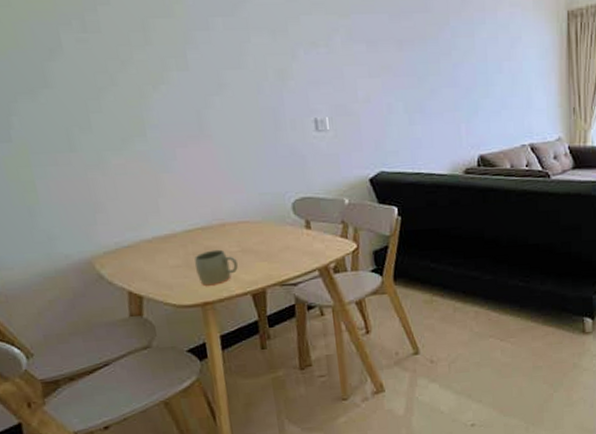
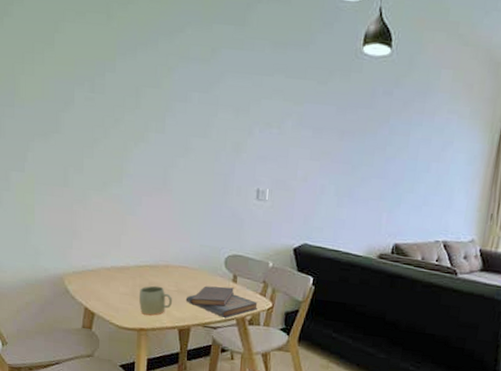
diary: none [253,235,341,271] -> present [185,286,258,318]

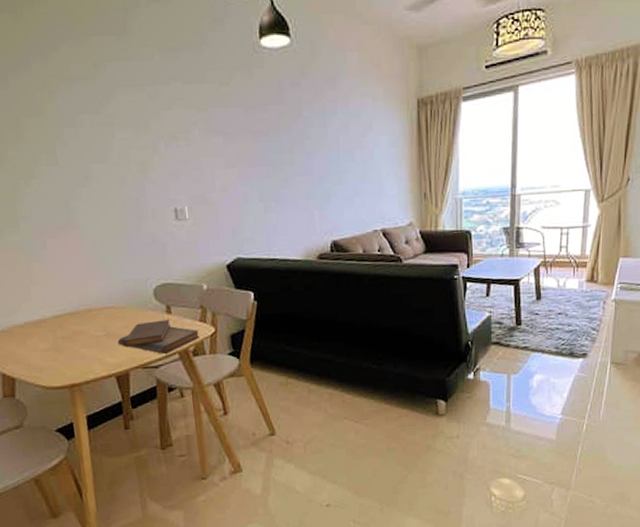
mug: present [138,285,172,316] -> none [62,333,103,369]

